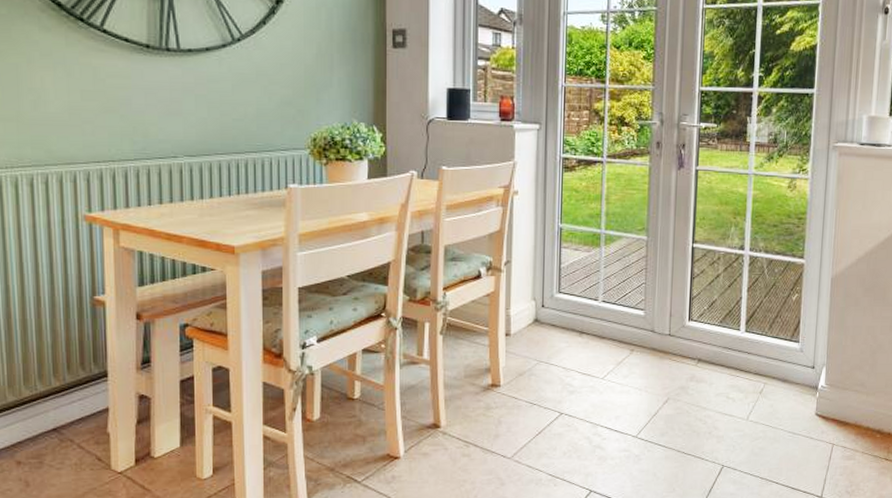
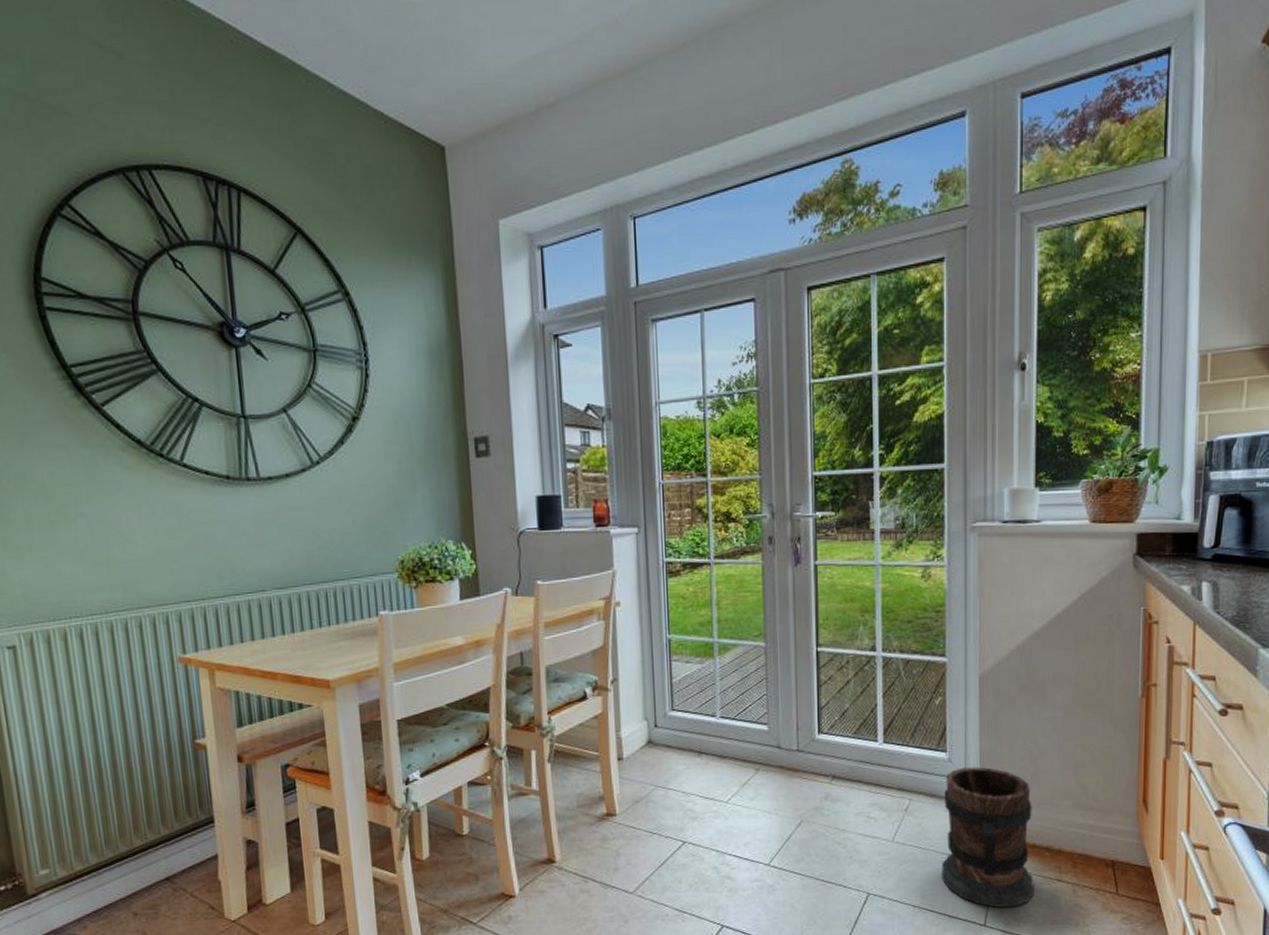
wooden barrel: none [787,357,869,482] -> present [942,766,1034,908]

